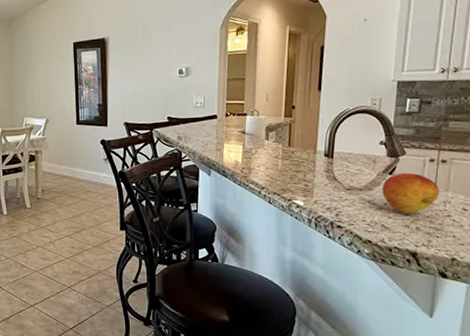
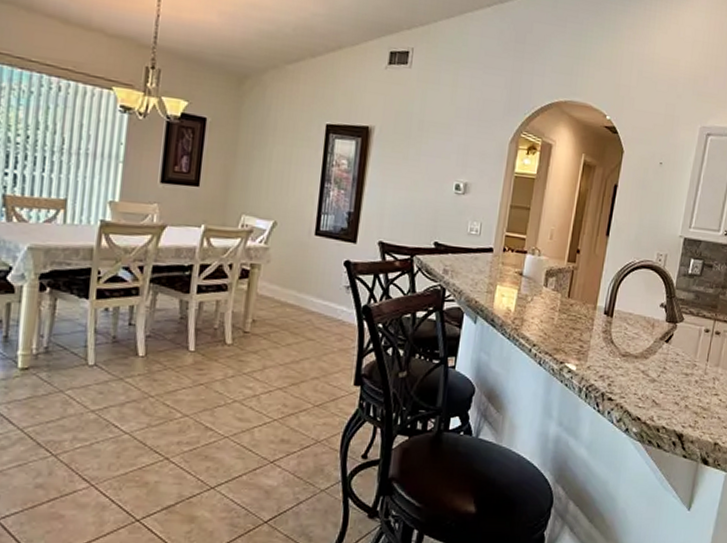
fruit: present [382,172,439,214] -> none [656,341,711,389]

